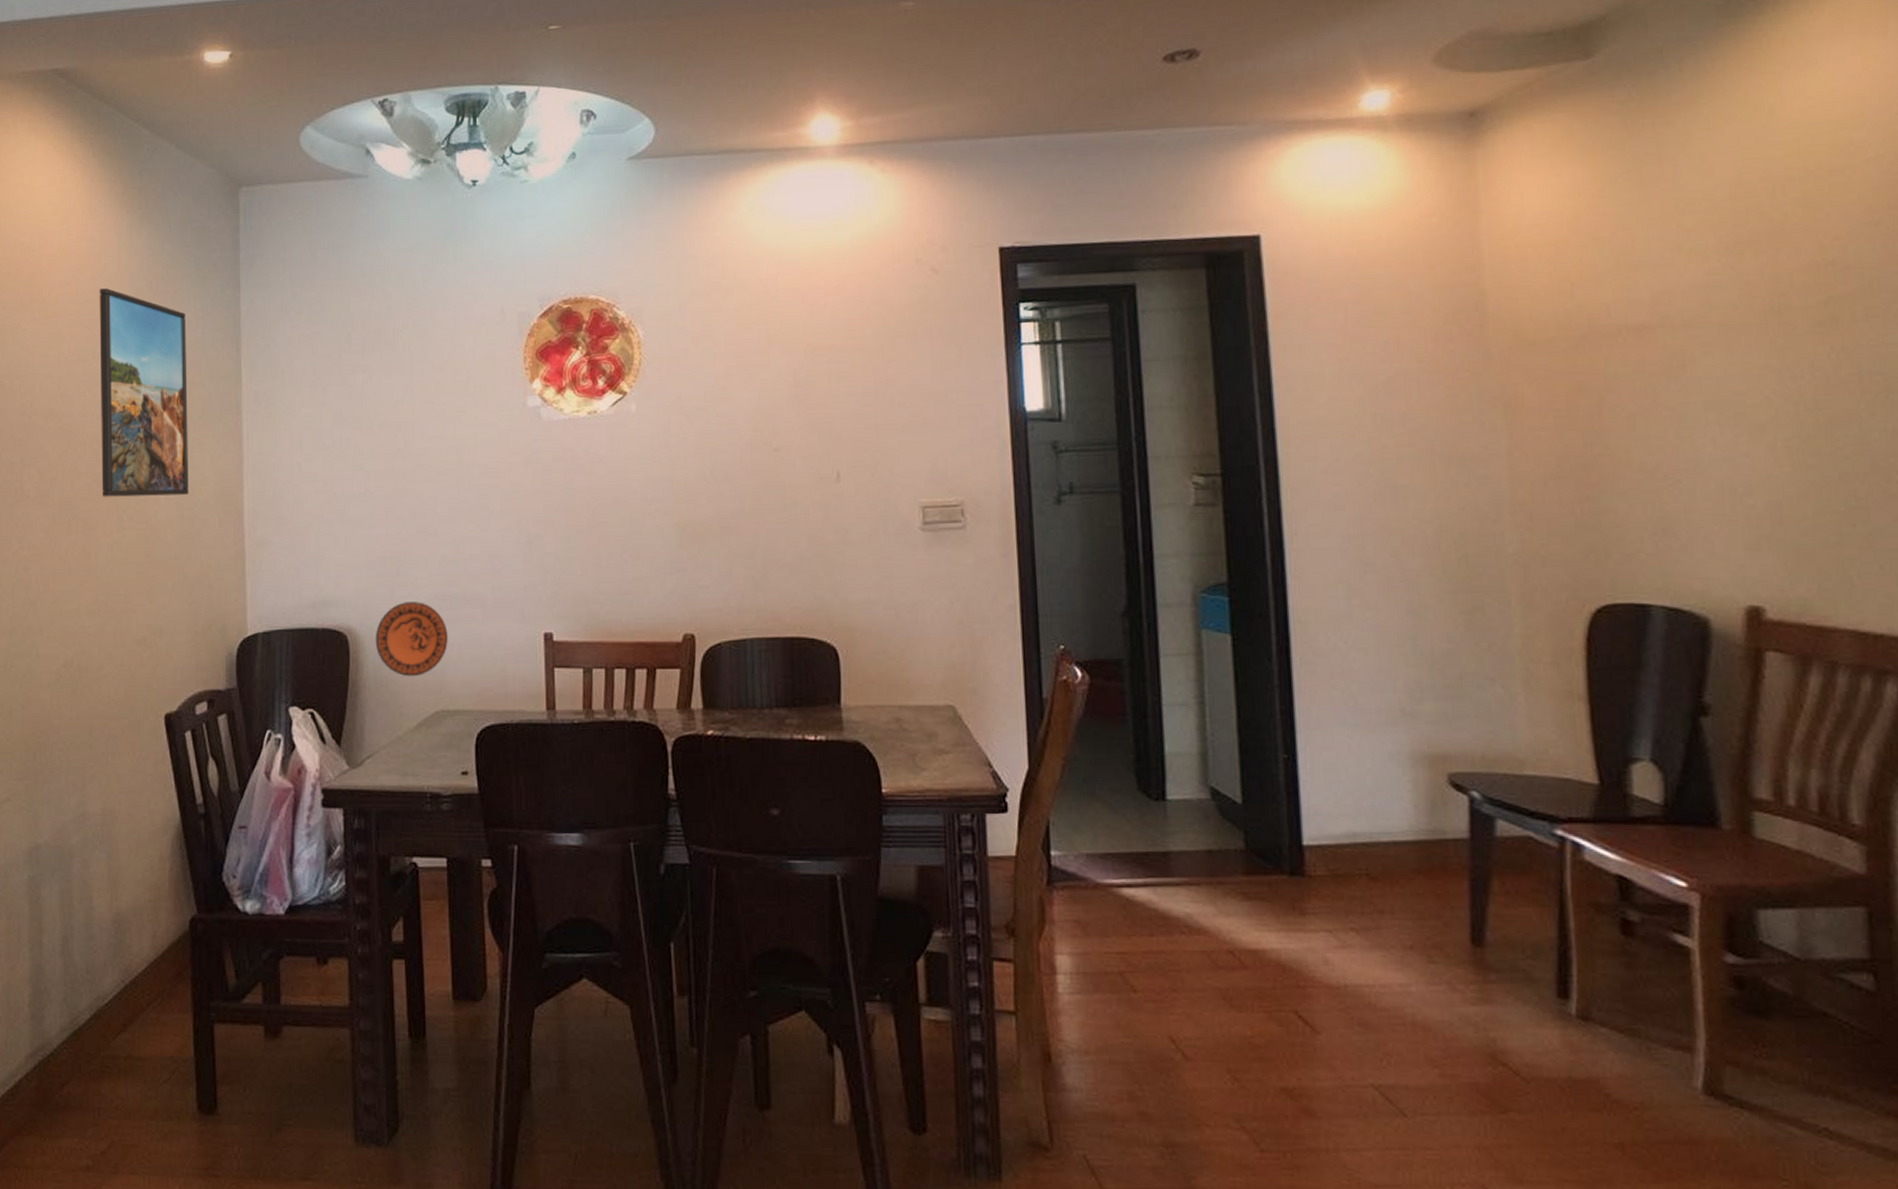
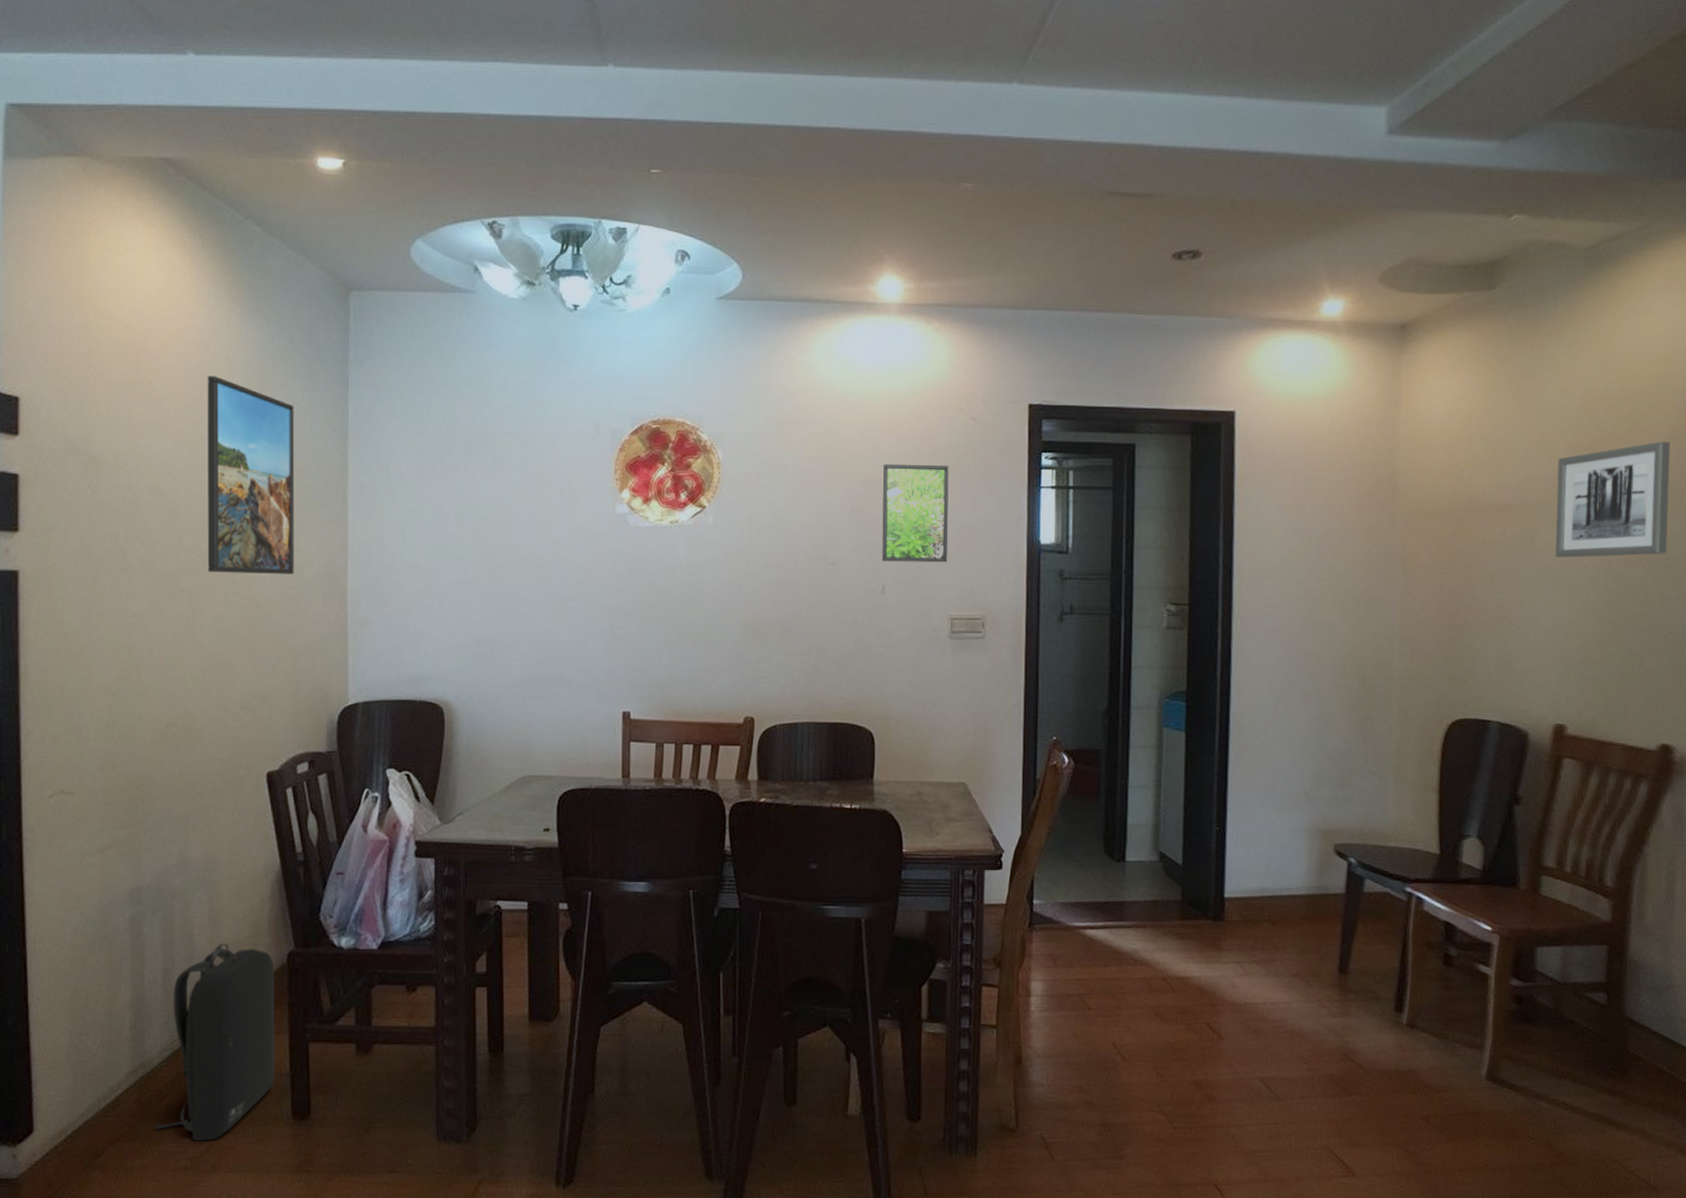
backpack: none [55,907,179,1137] -> present [155,943,276,1141]
decorative plate: present [375,602,448,677] -> none [468,680,536,746]
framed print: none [828,326,914,443] -> present [882,463,949,563]
wall art: none [1709,227,1884,388] -> present [1555,441,1670,558]

